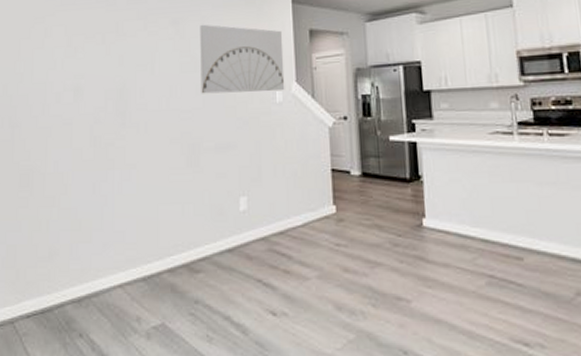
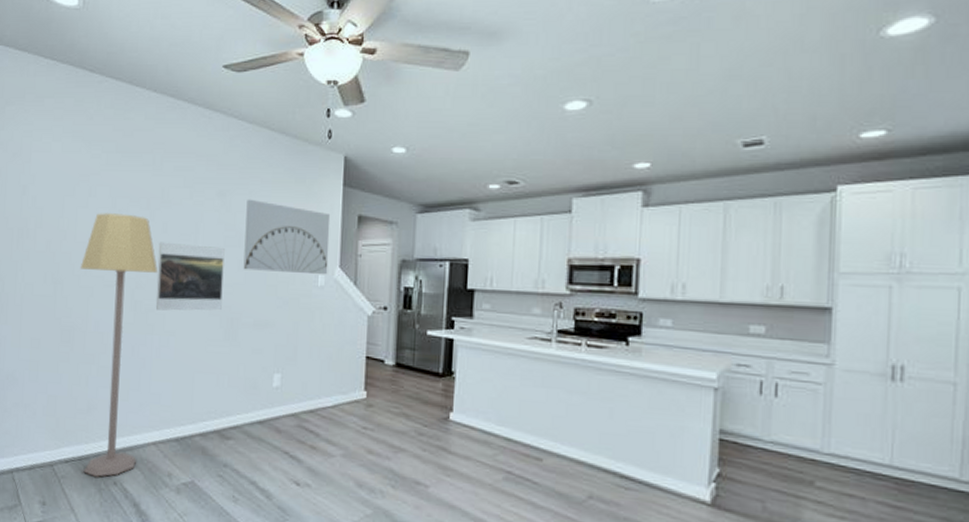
lamp: none [37,51,115,330] -> present [80,213,157,477]
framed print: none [115,74,182,143] -> present [156,242,225,311]

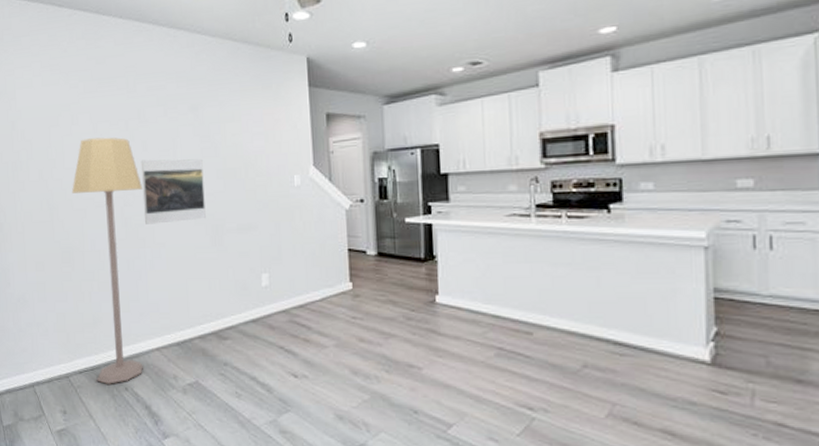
wall art: present [243,199,331,275] -> none [218,109,303,178]

